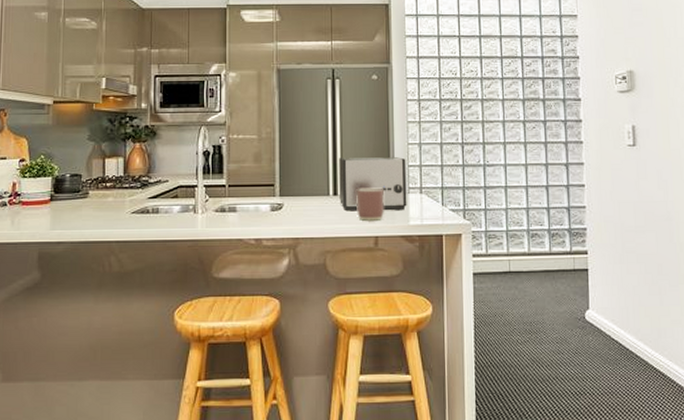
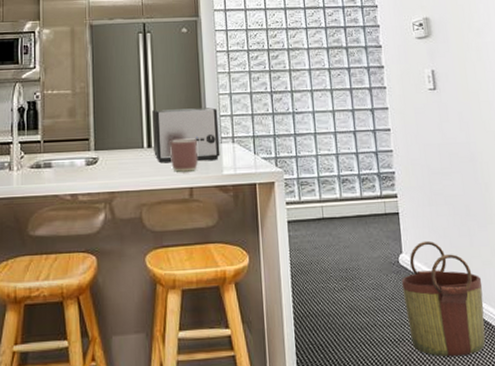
shopping bag: none [586,298,670,412] -> present [401,240,486,357]

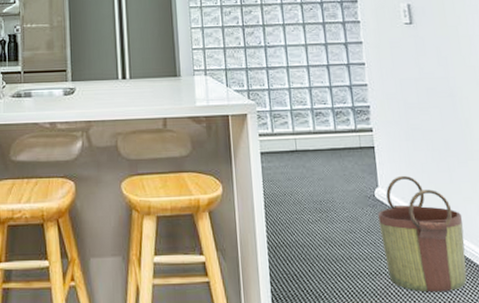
toaster: present [152,107,220,163] -> none [126,40,193,94]
mug: present [170,138,199,173] -> none [144,71,172,104]

